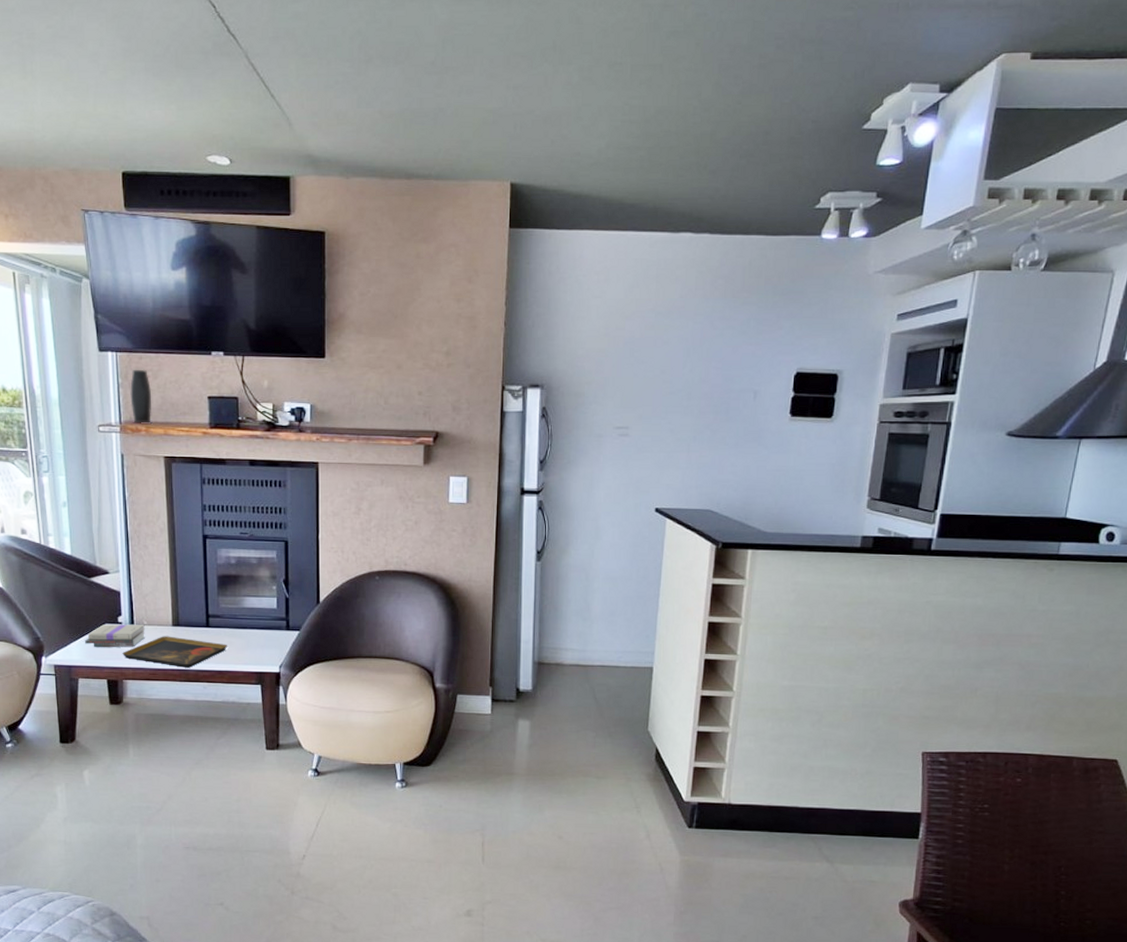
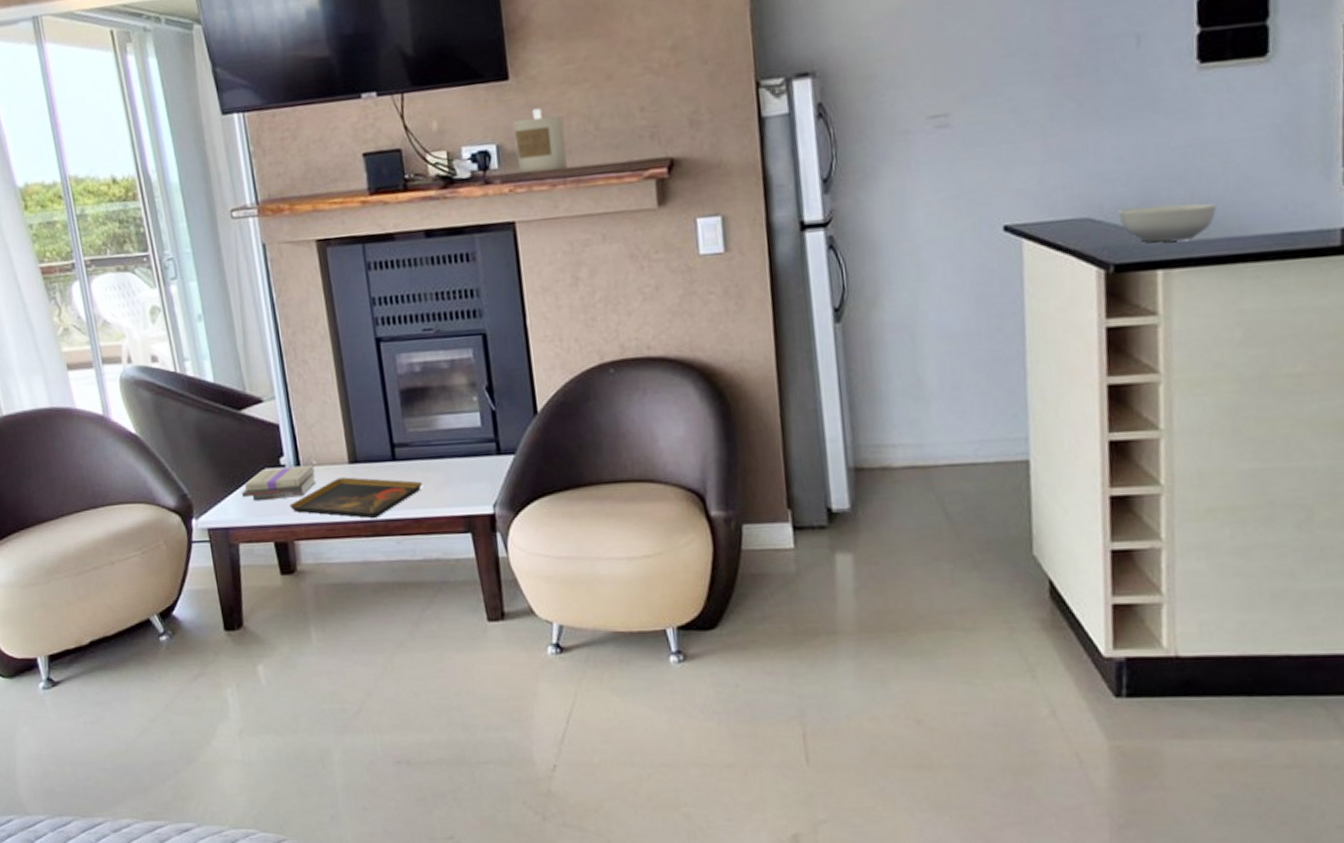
vase: present [130,369,152,423] -> none [264,129,295,201]
candle: none [325,382,362,429] -> present [513,108,567,174]
bowl: none [728,506,790,532] -> present [1118,203,1218,243]

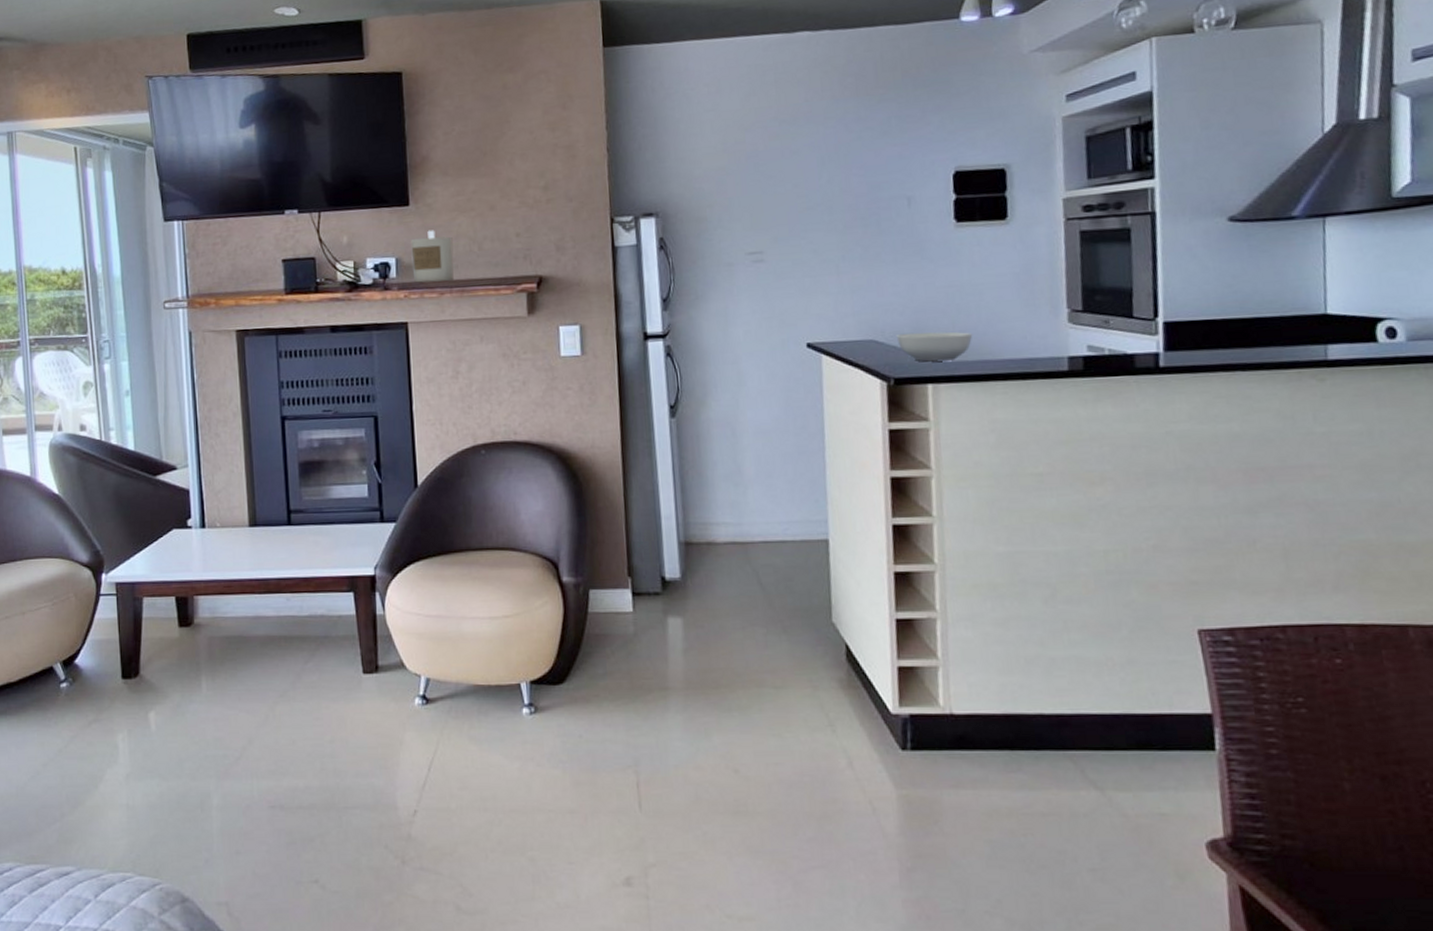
books: present [242,464,316,500] -> none [150,526,218,558]
decorative tray: present [289,477,422,518] -> none [192,539,313,576]

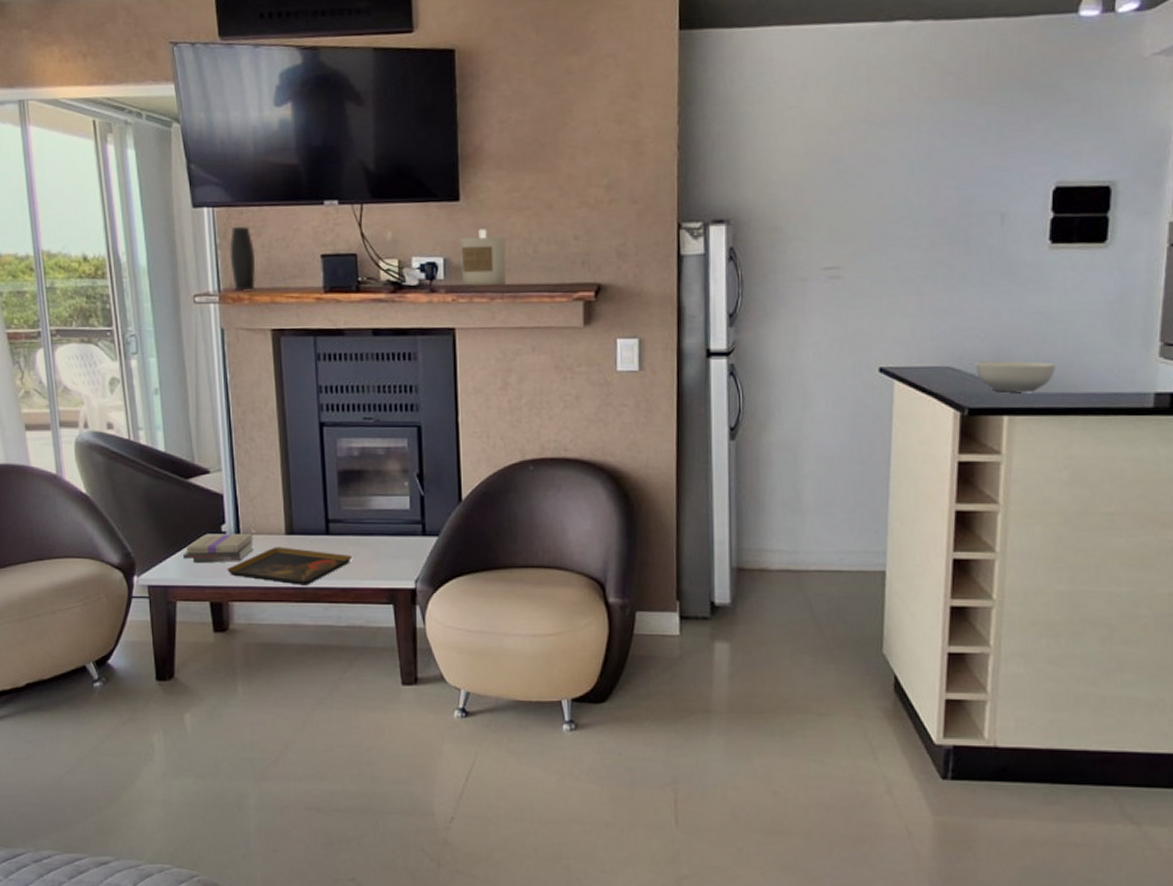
books: none [150,526,218,558] -> present [183,533,254,562]
decorative tray: none [192,539,313,576] -> present [227,547,352,585]
vase: none [198,236,221,296] -> present [230,226,255,291]

